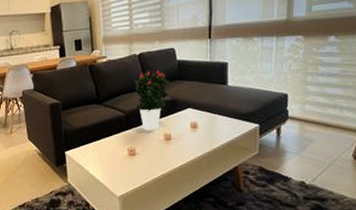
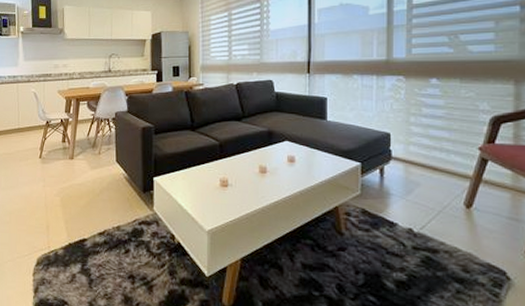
potted flower: present [133,70,170,130] -> none [228,101,267,160]

